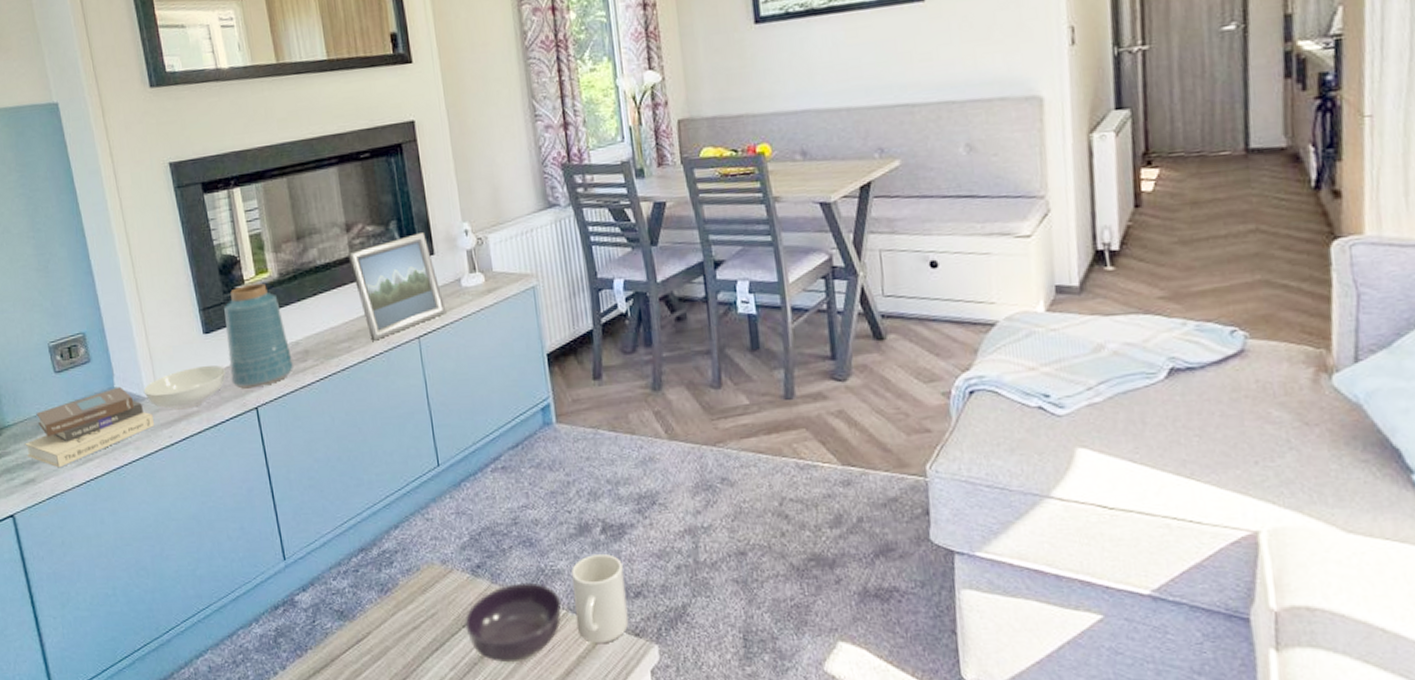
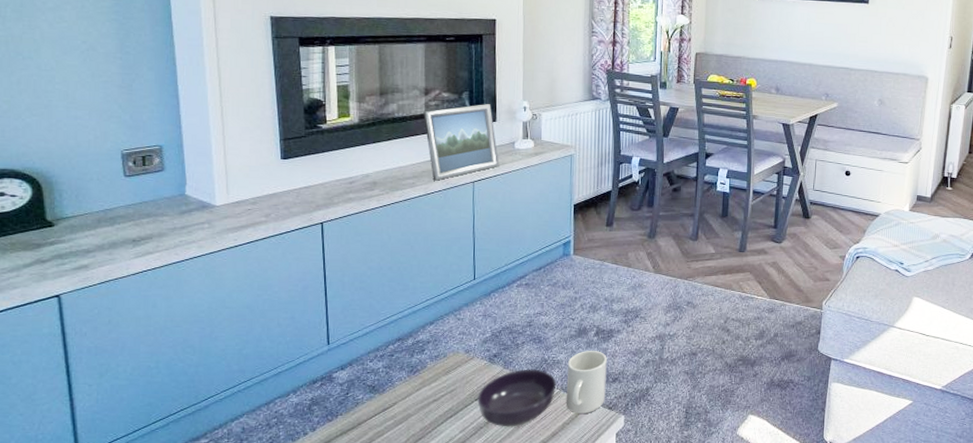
books: present [25,386,155,468] -> none [82,194,222,258]
bowl: present [143,365,226,410] -> none [214,185,298,219]
vase: present [223,283,294,389] -> none [302,124,362,207]

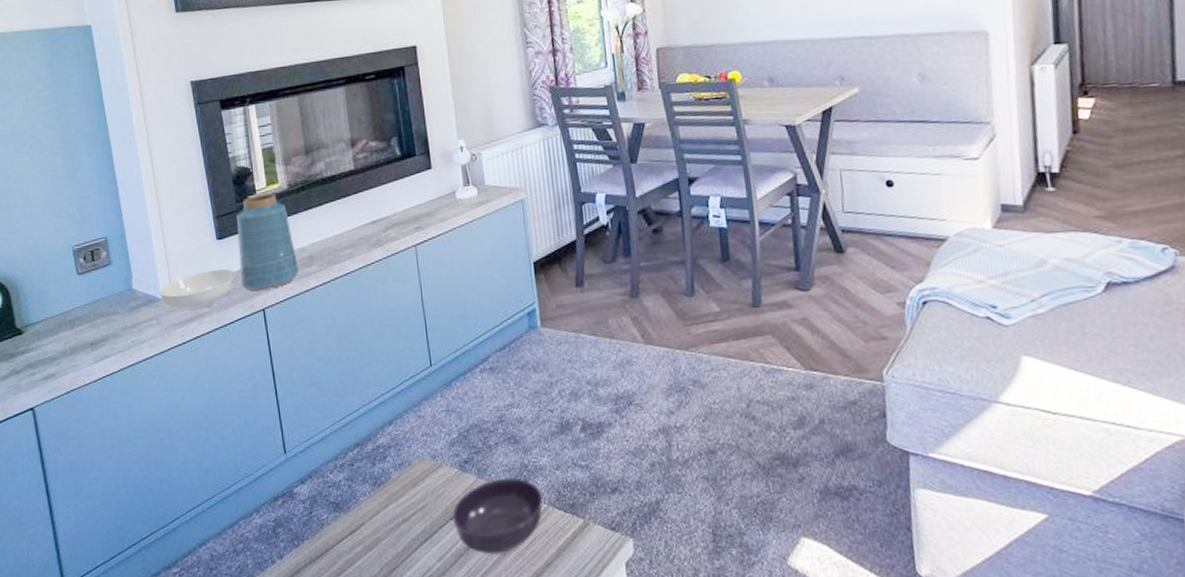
bowl: none [214,185,298,219] -> present [159,269,237,311]
vase: none [302,124,362,207] -> present [235,193,300,291]
picture frame: present [423,104,499,181] -> none [352,148,442,248]
cup: present [565,351,607,413] -> none [552,452,606,536]

